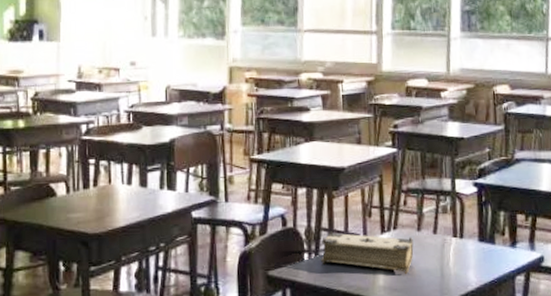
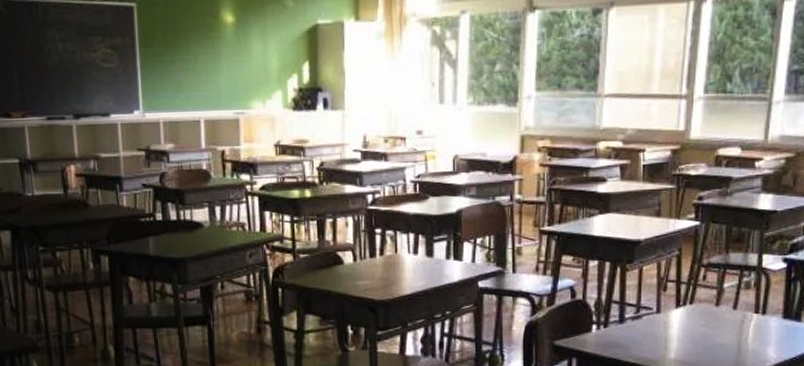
book: present [321,231,414,275] -> none [610,304,710,349]

